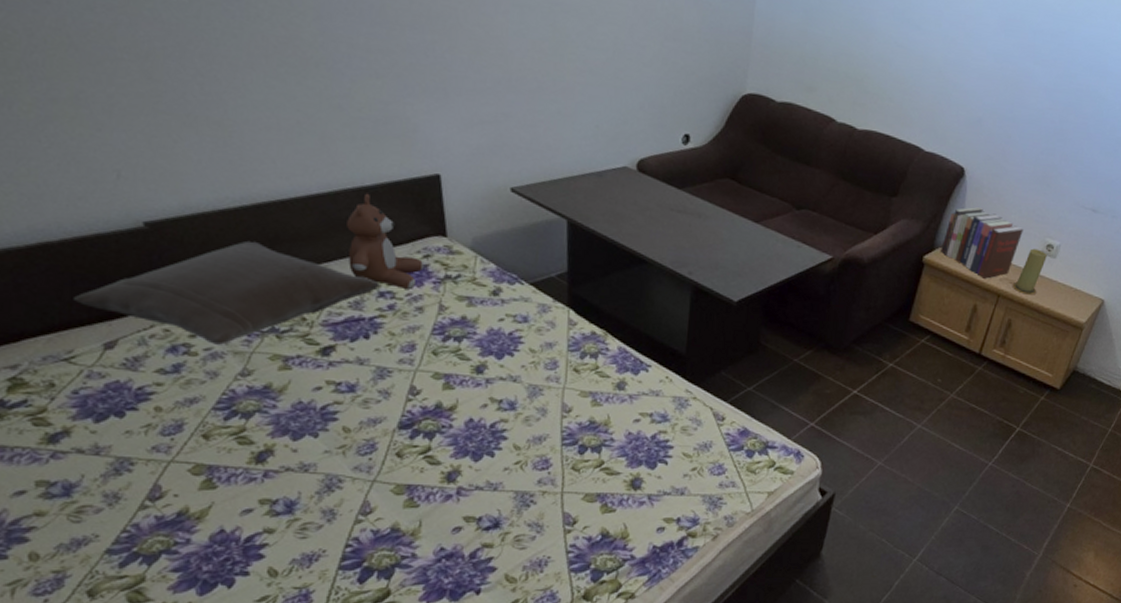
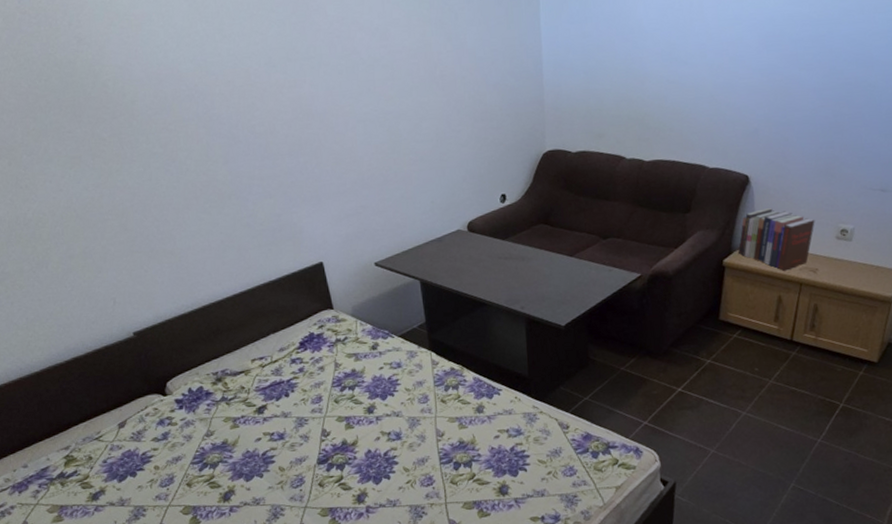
pillow: present [74,240,380,345] -> none [97,334,291,415]
teddy bear: present [347,193,425,289] -> none [263,285,321,354]
candle: present [1012,248,1047,295] -> none [812,235,843,279]

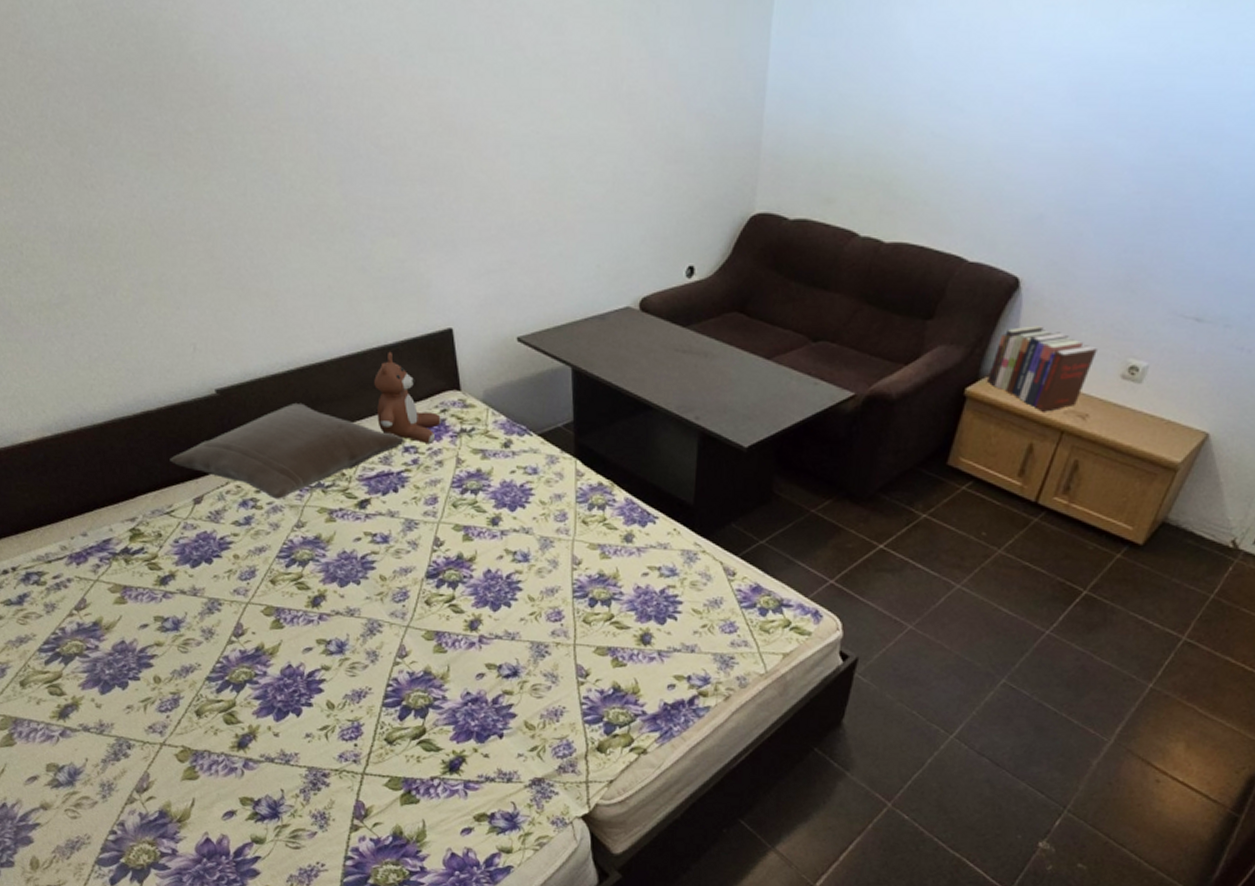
pillow: none [97,334,291,415] -> present [170,402,404,499]
teddy bear: none [263,285,321,354] -> present [374,351,442,443]

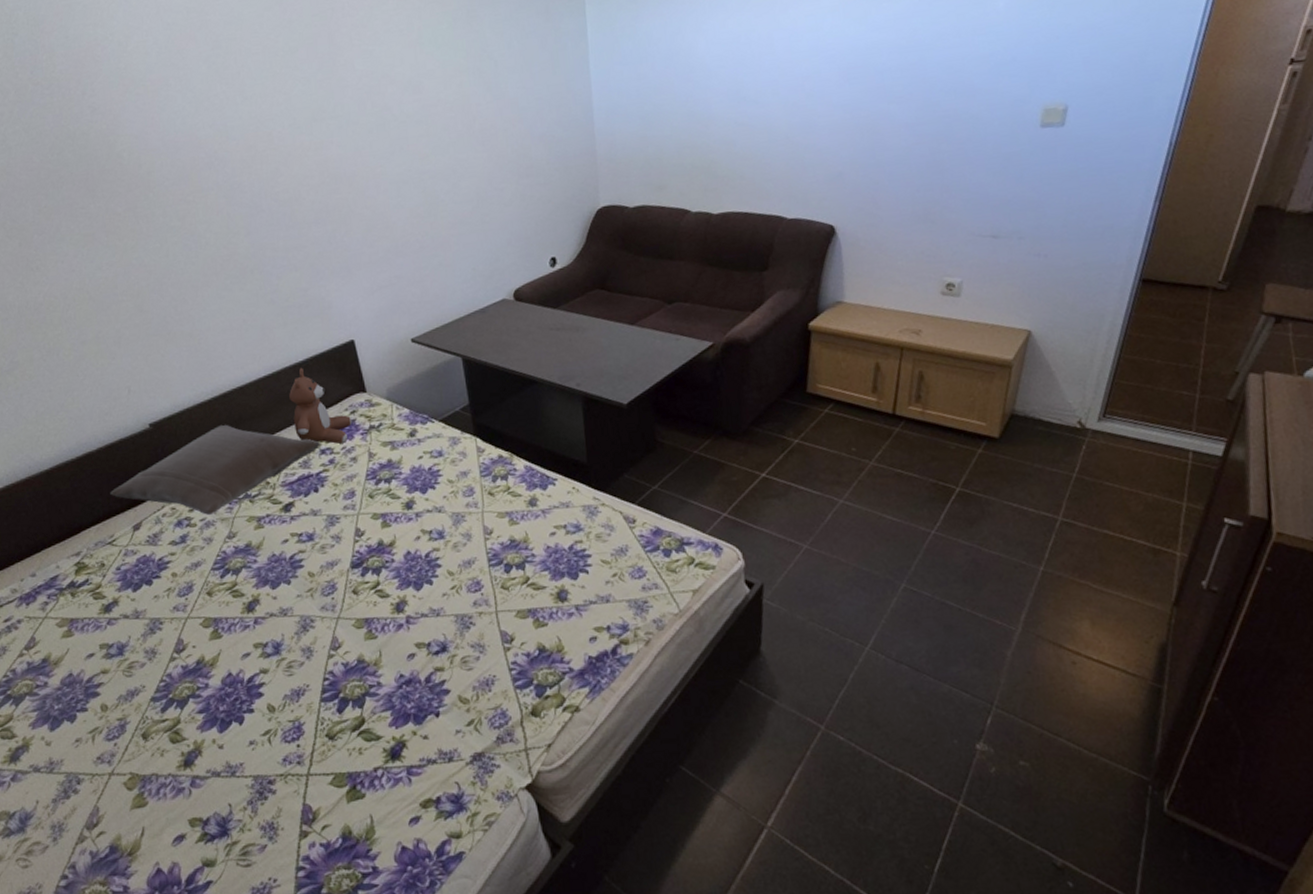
books: present [987,326,1098,412] -> none [826,262,915,334]

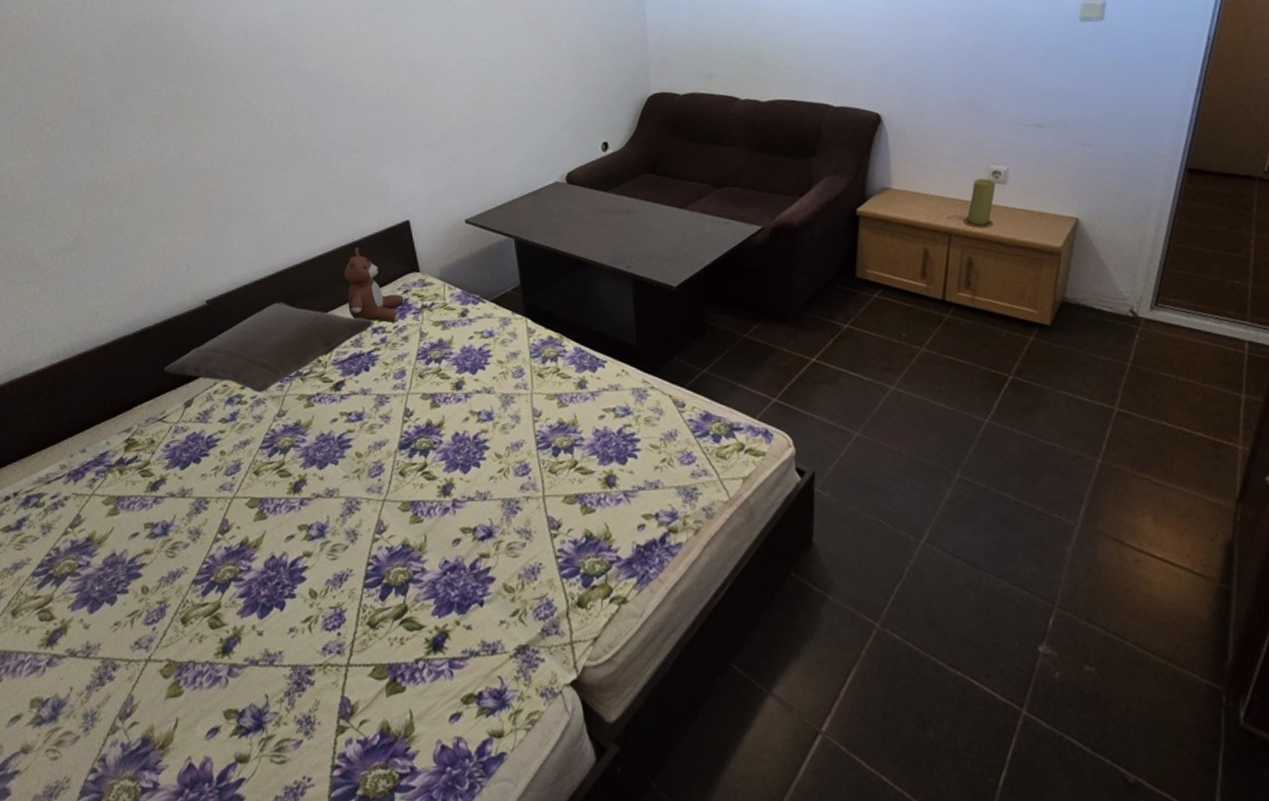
candle: none [915,290,949,342] -> present [962,178,996,228]

